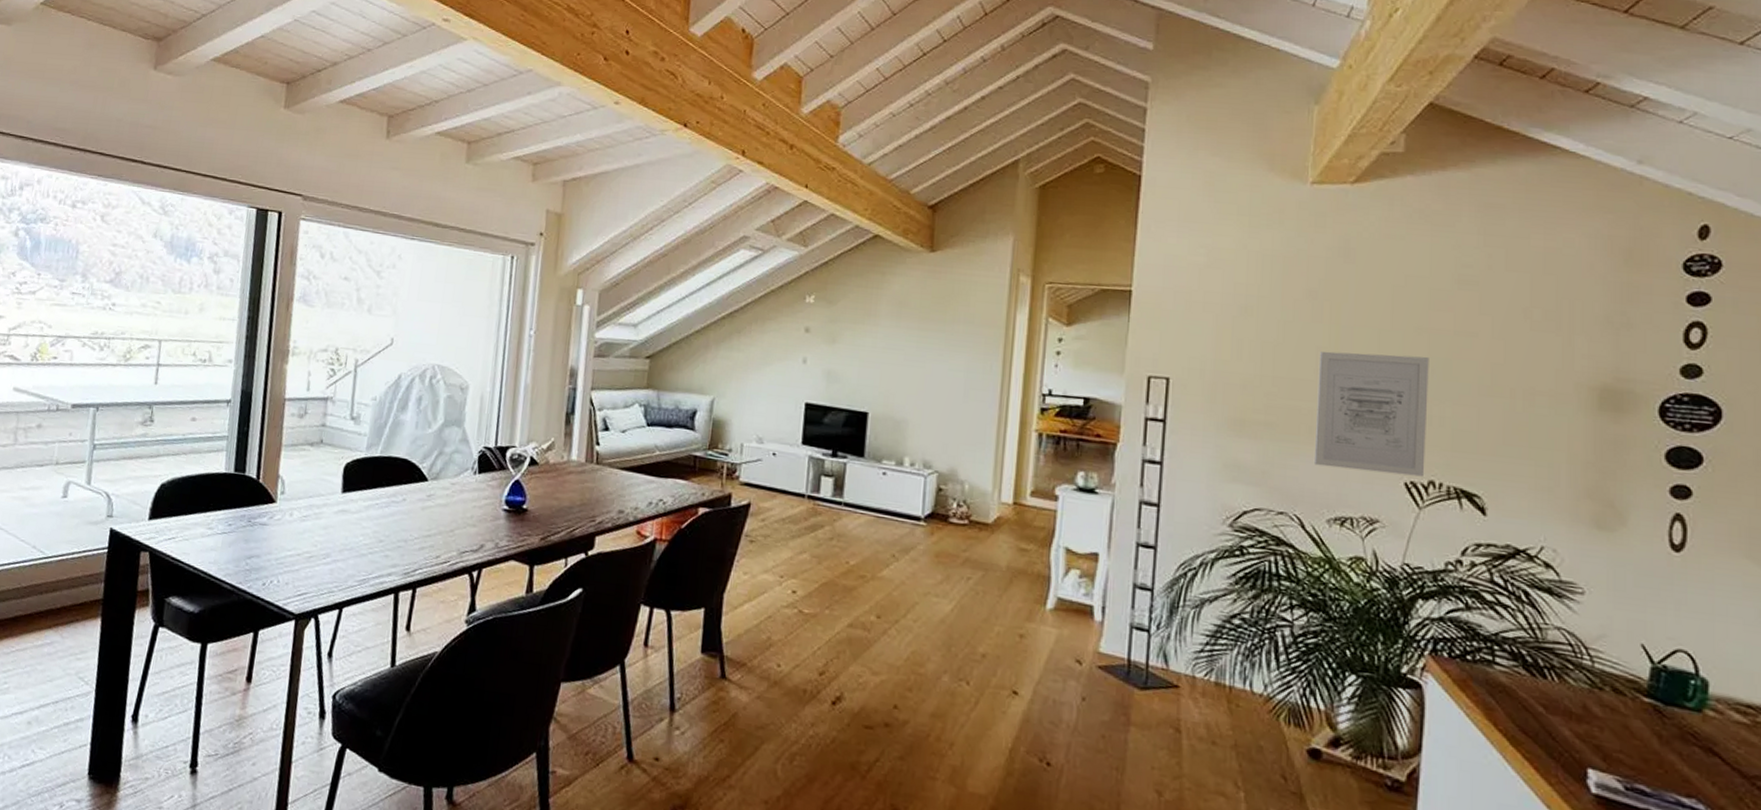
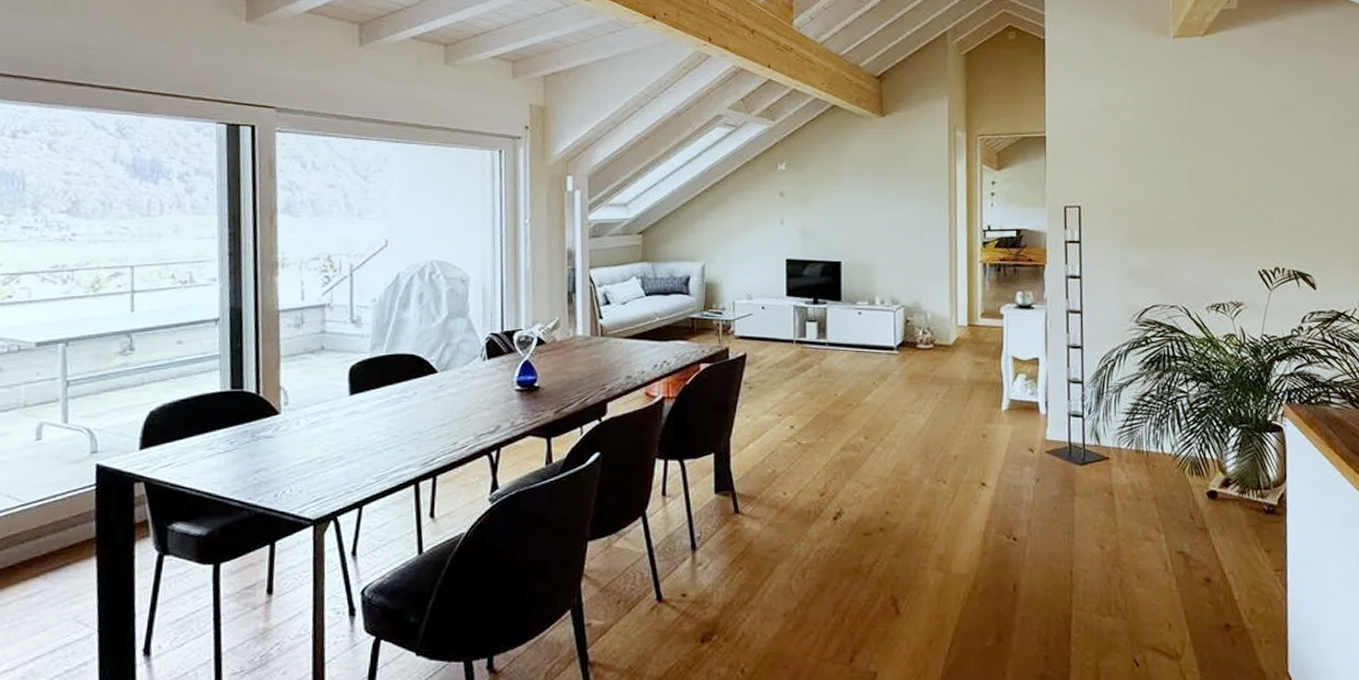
wall art: present [1313,351,1429,477] -> none [1190,170,1272,265]

